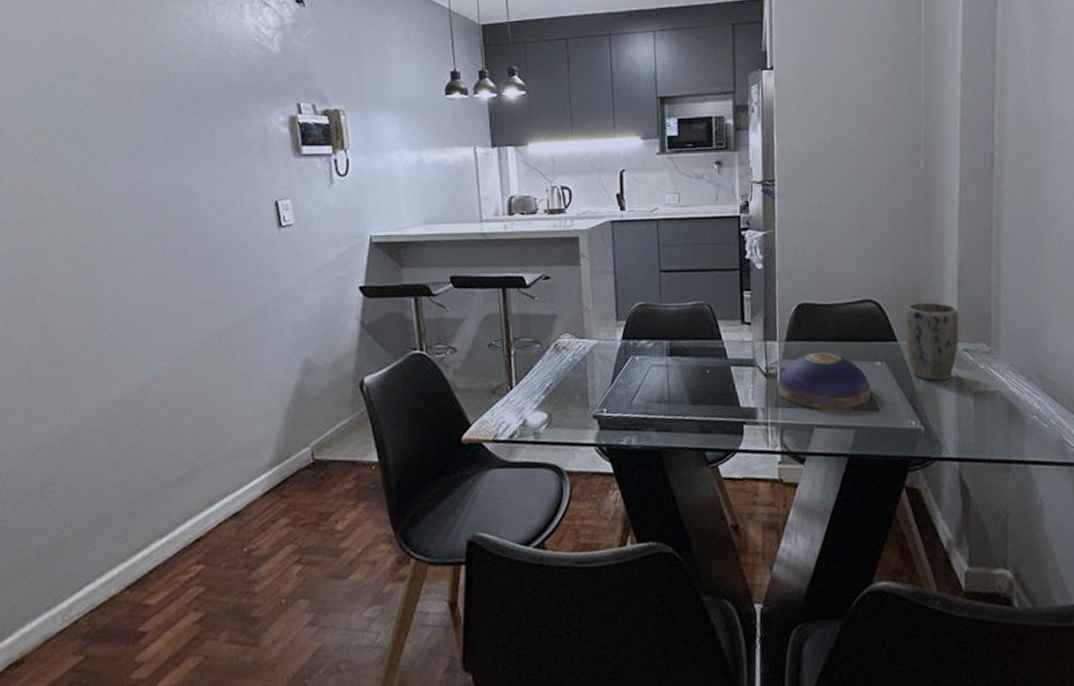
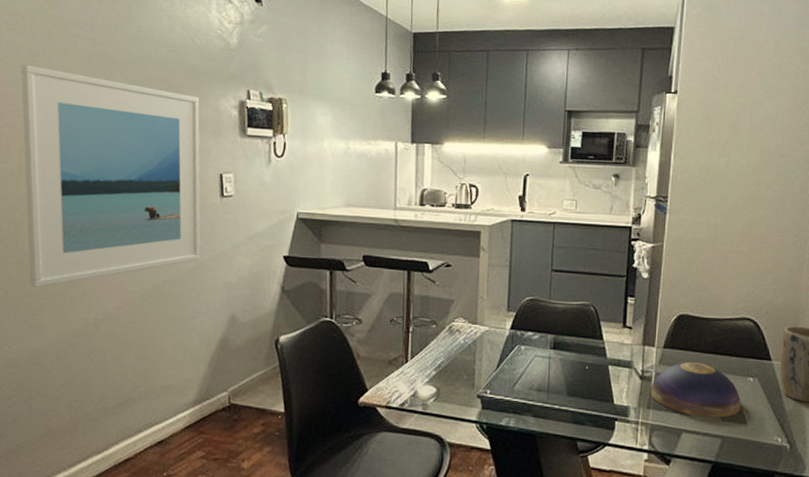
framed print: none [18,94,261,355] -> present [21,64,201,288]

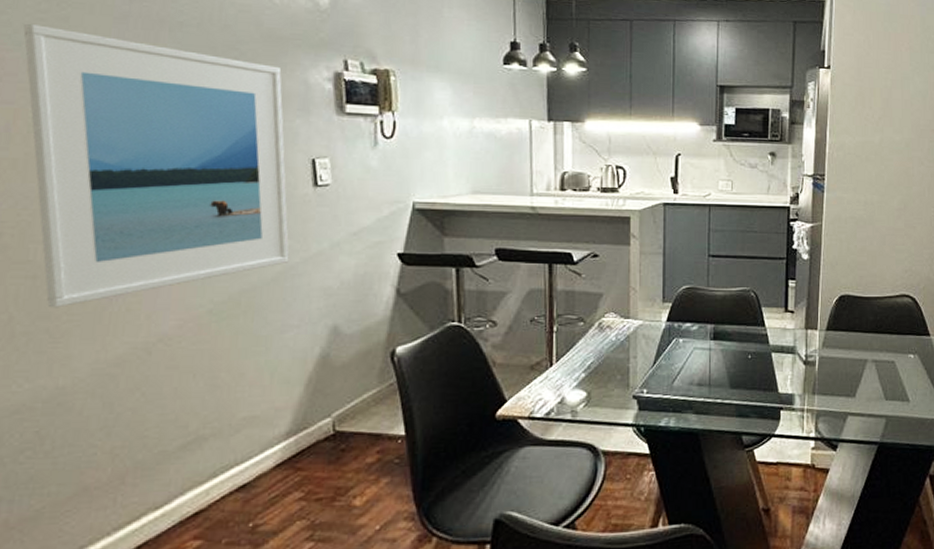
decorative bowl: present [651,362,741,418] -> none [815,343,903,398]

